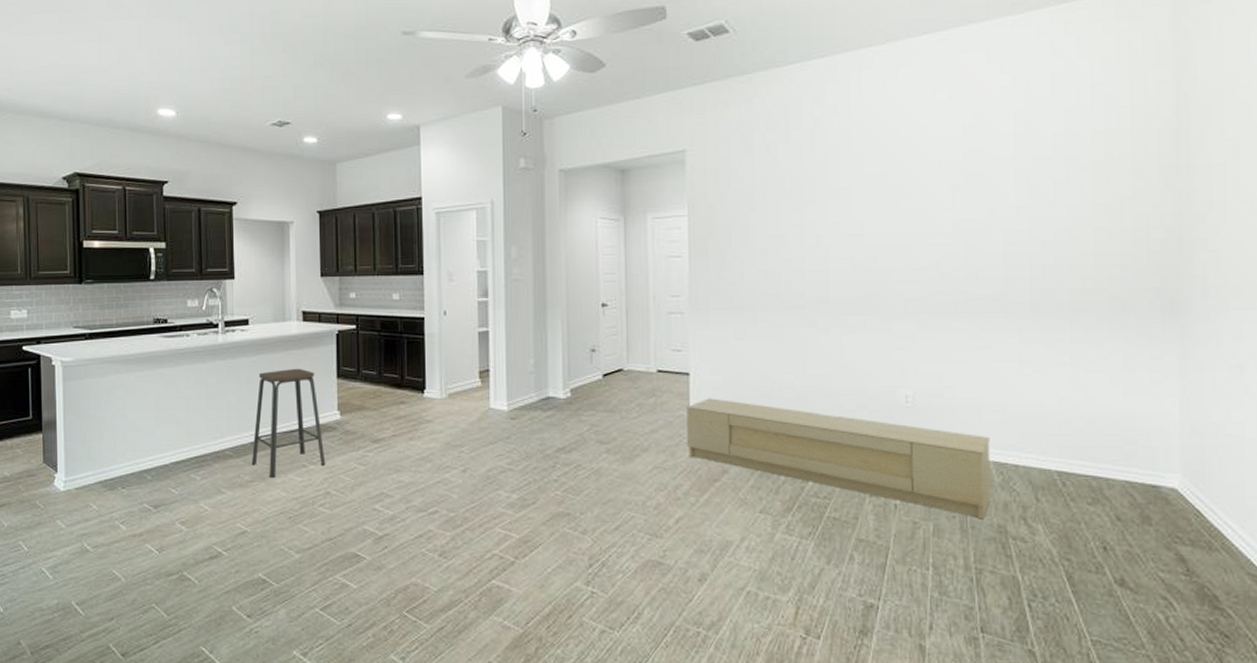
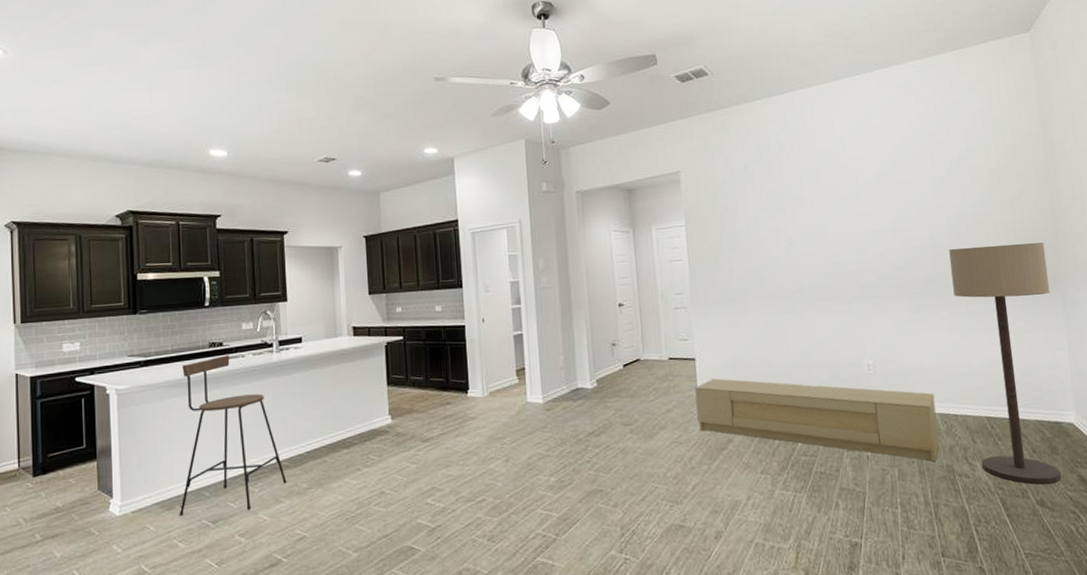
bar stool: none [121,333,229,498] -> present [179,355,287,516]
bar stool: present [251,368,326,477] -> none [308,379,379,483]
floor lamp: none [1028,257,1163,560] -> present [949,242,1062,485]

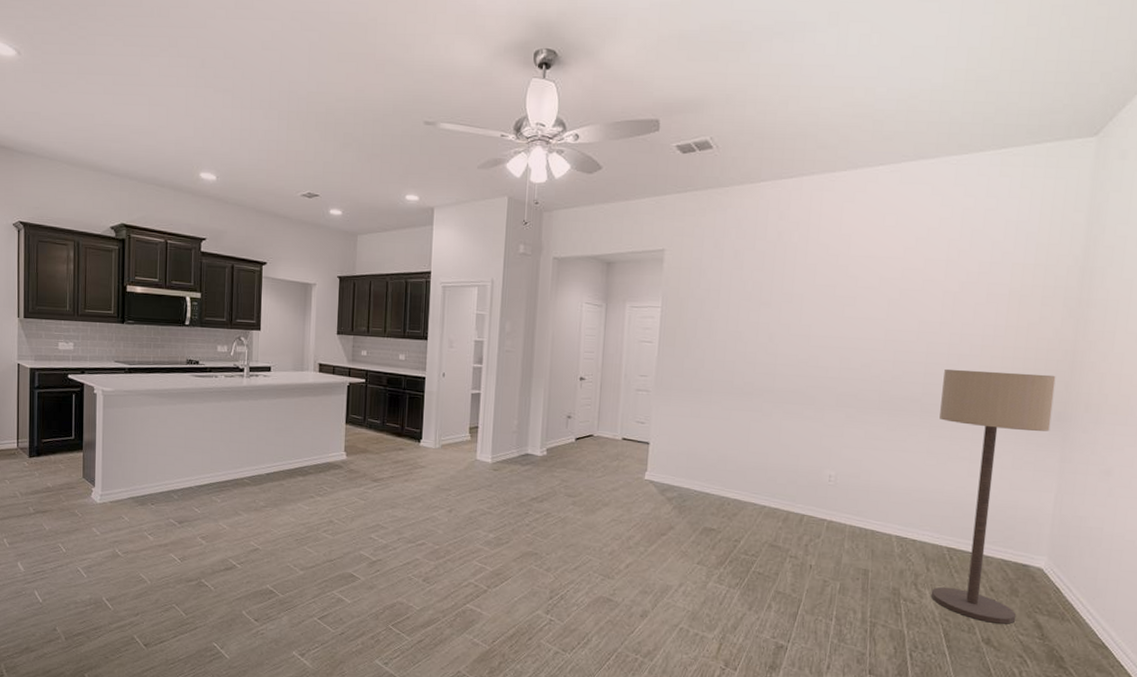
bar stool: present [179,355,287,516] -> none [150,373,246,517]
tv stand: present [695,378,940,462] -> none [642,465,895,583]

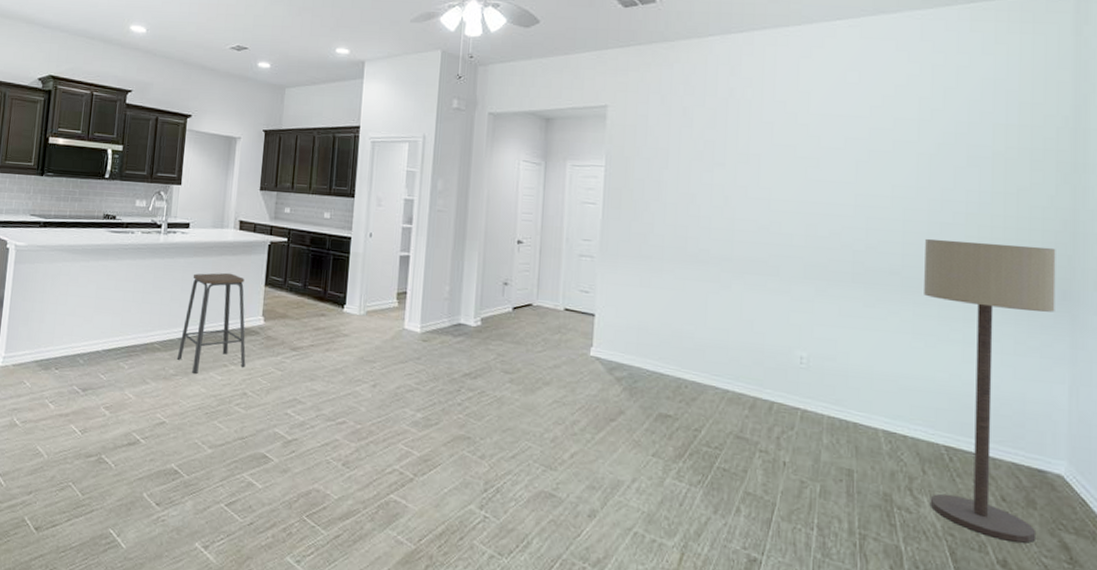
bar stool: none [266,412,331,505] -> present [176,272,246,374]

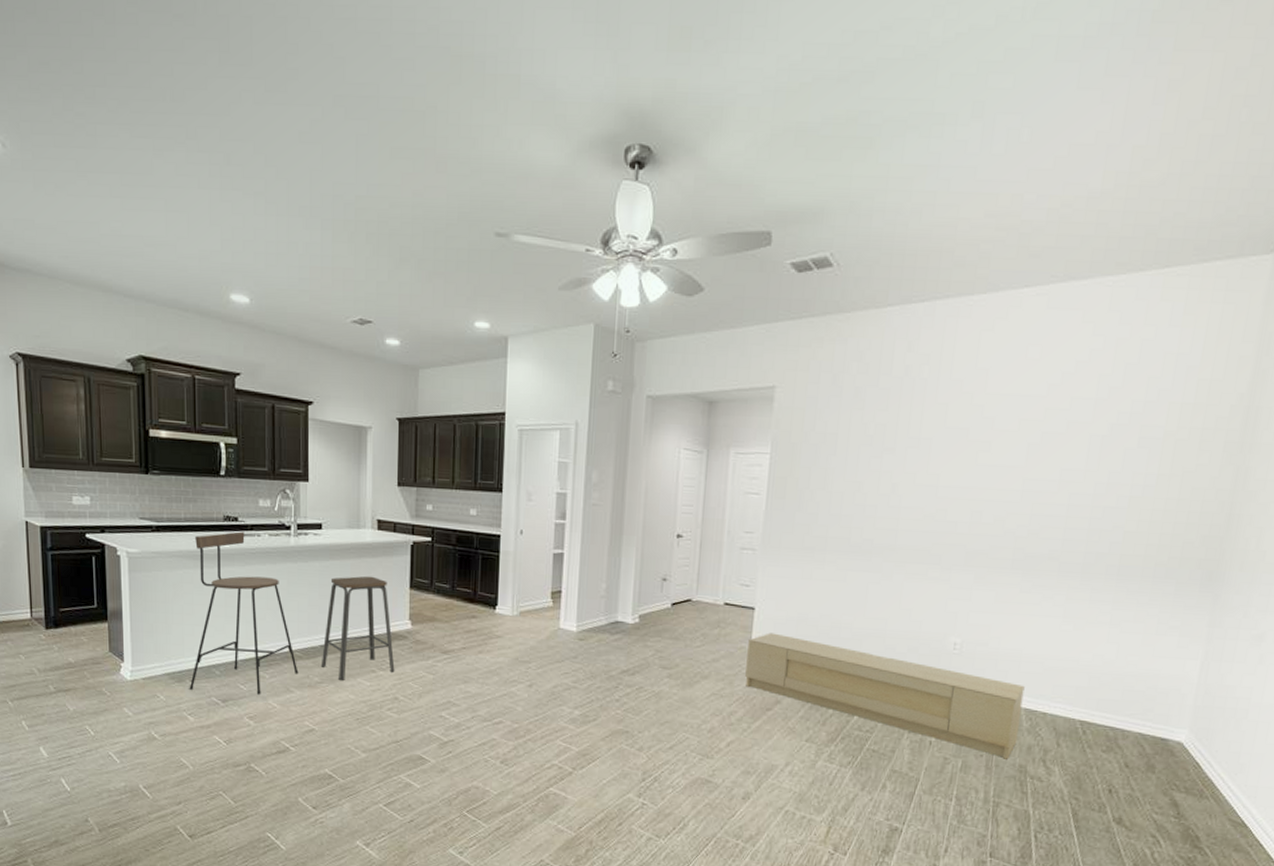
bar stool: none [53,229,156,385] -> present [189,531,299,695]
tv stand: none [587,340,880,486] -> present [745,633,1025,759]
floor lamp: present [924,238,1056,544] -> none [1060,523,1210,803]

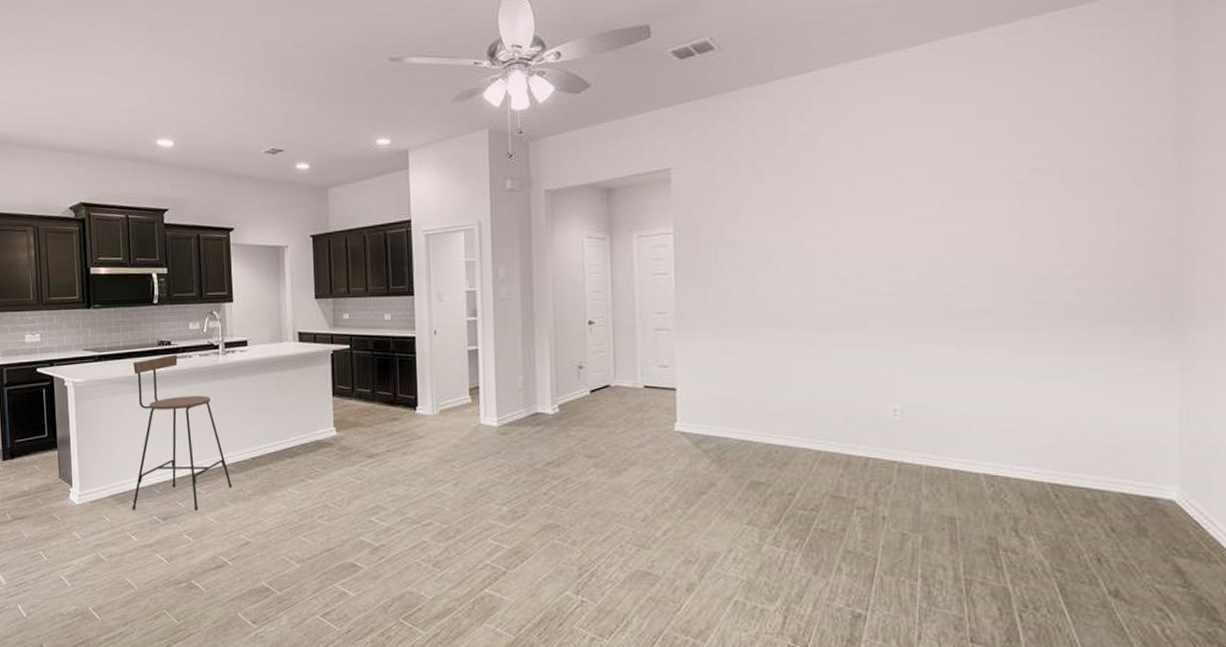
bar stool: present [321,576,395,680] -> none [253,387,323,491]
tv stand: present [745,633,1025,759] -> none [673,413,981,531]

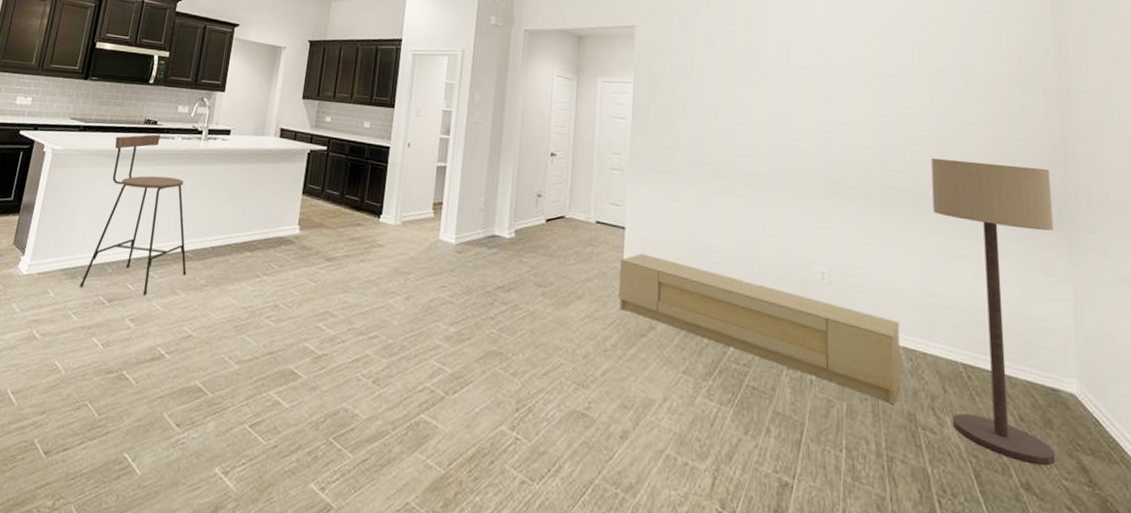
tv stand: none [673,413,981,531] -> present [618,253,901,405]
floor lamp: none [1020,267,1162,571] -> present [931,158,1056,465]

